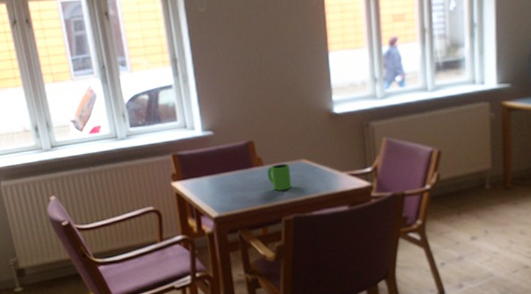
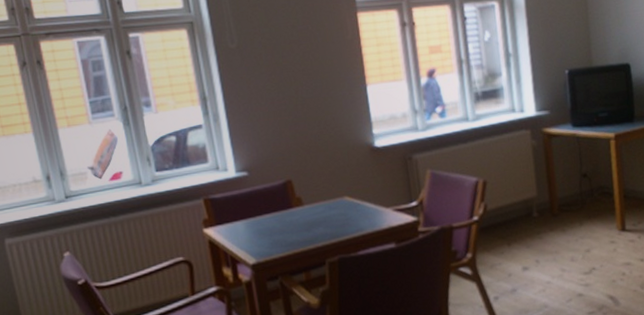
mug: present [267,164,292,191] -> none [307,202,335,232]

